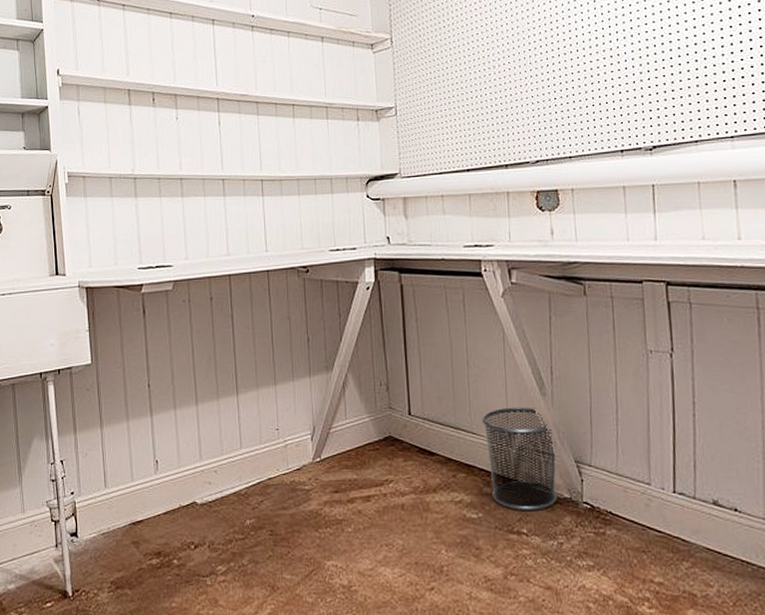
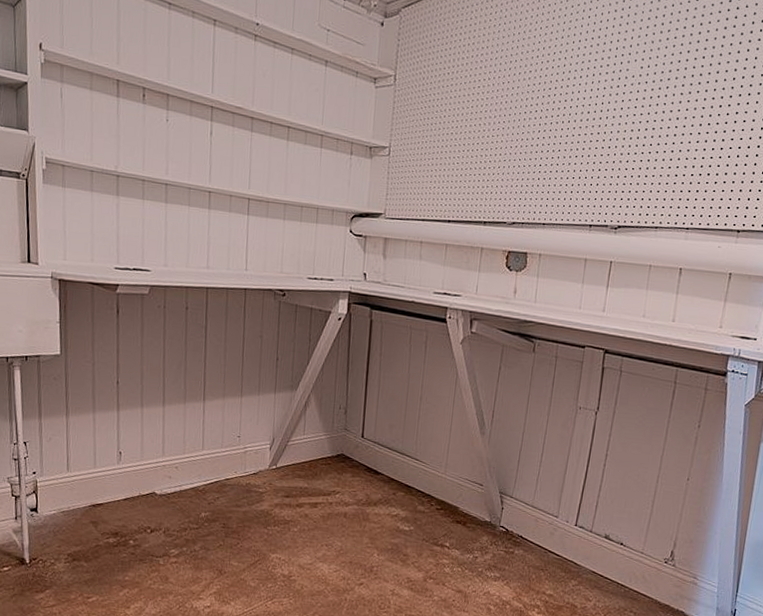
waste bin: present [481,407,557,510] -> none [424,441,486,529]

